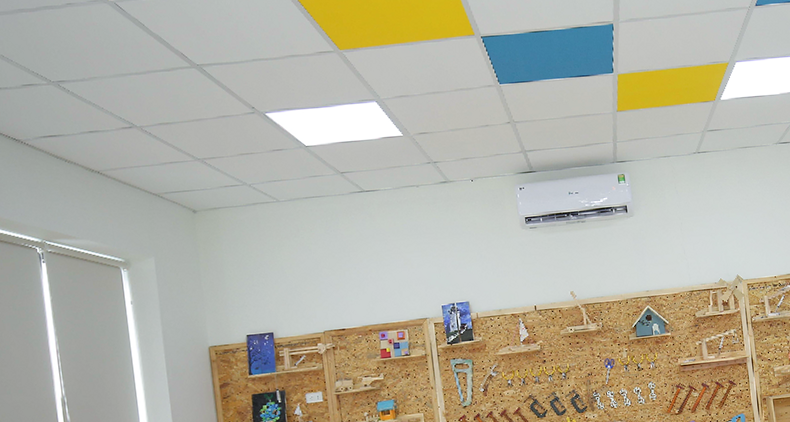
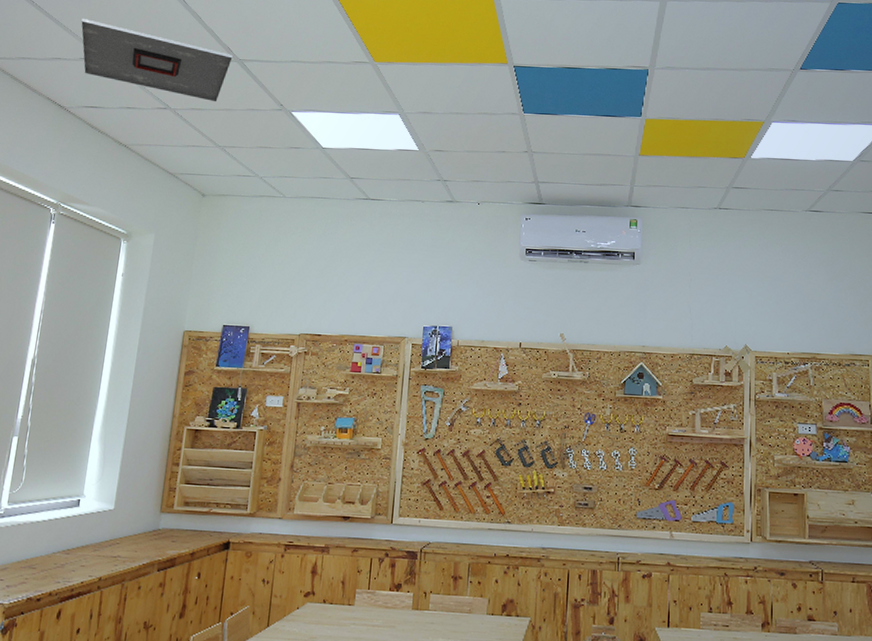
ceiling vent: none [12,41,189,114] -> present [81,19,233,102]

